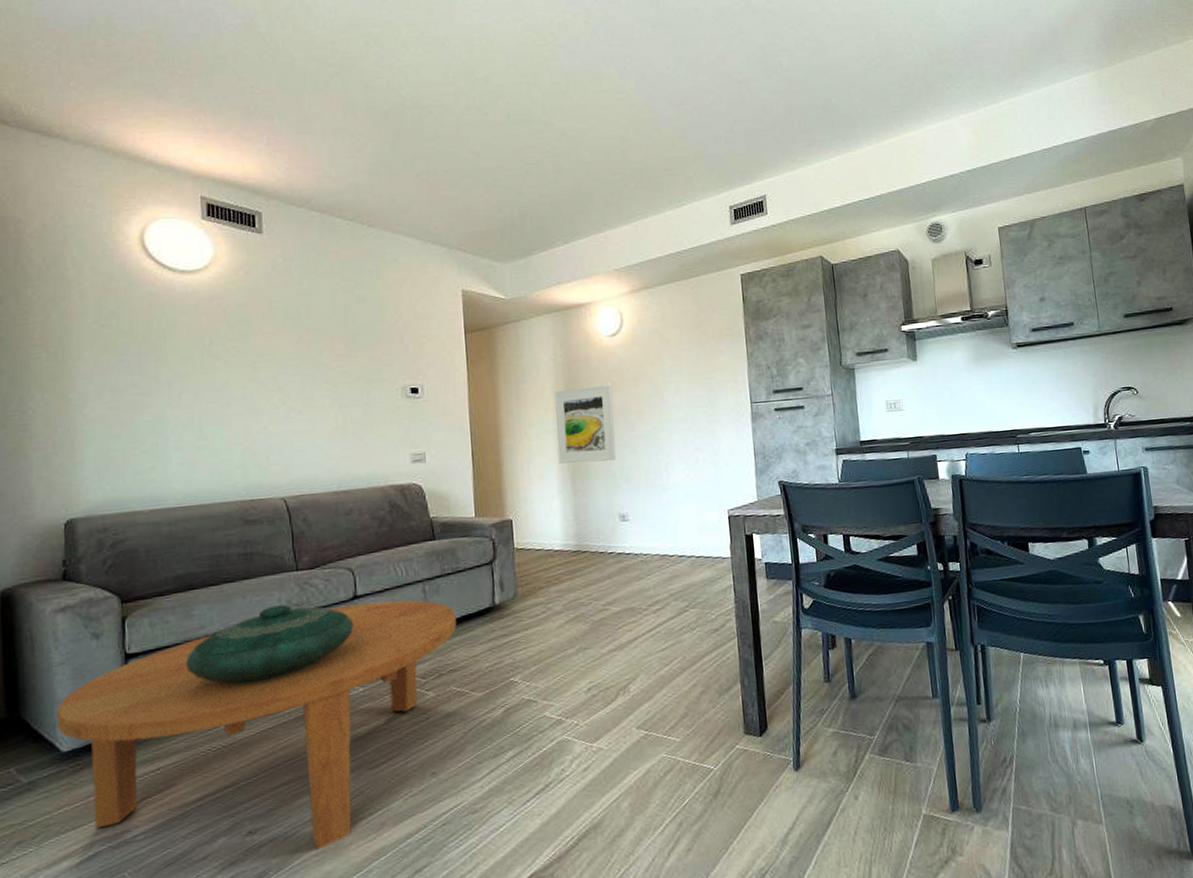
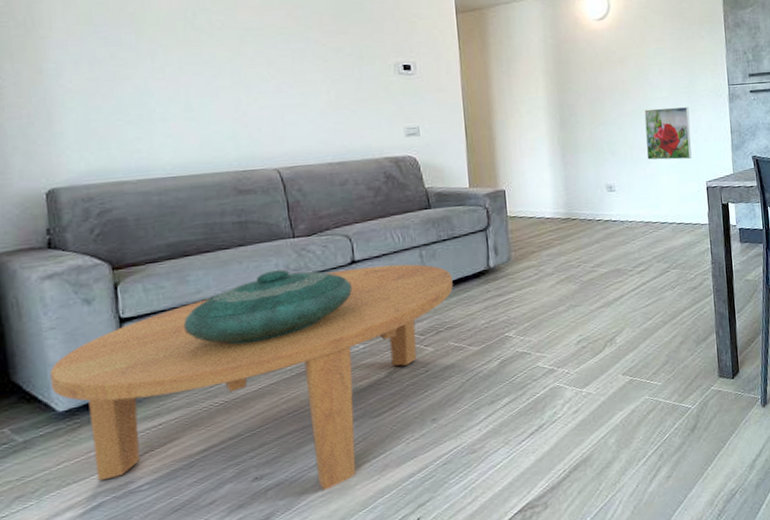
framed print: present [554,383,617,464] -> none [544,64,604,139]
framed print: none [659,427,712,487] -> present [644,107,692,160]

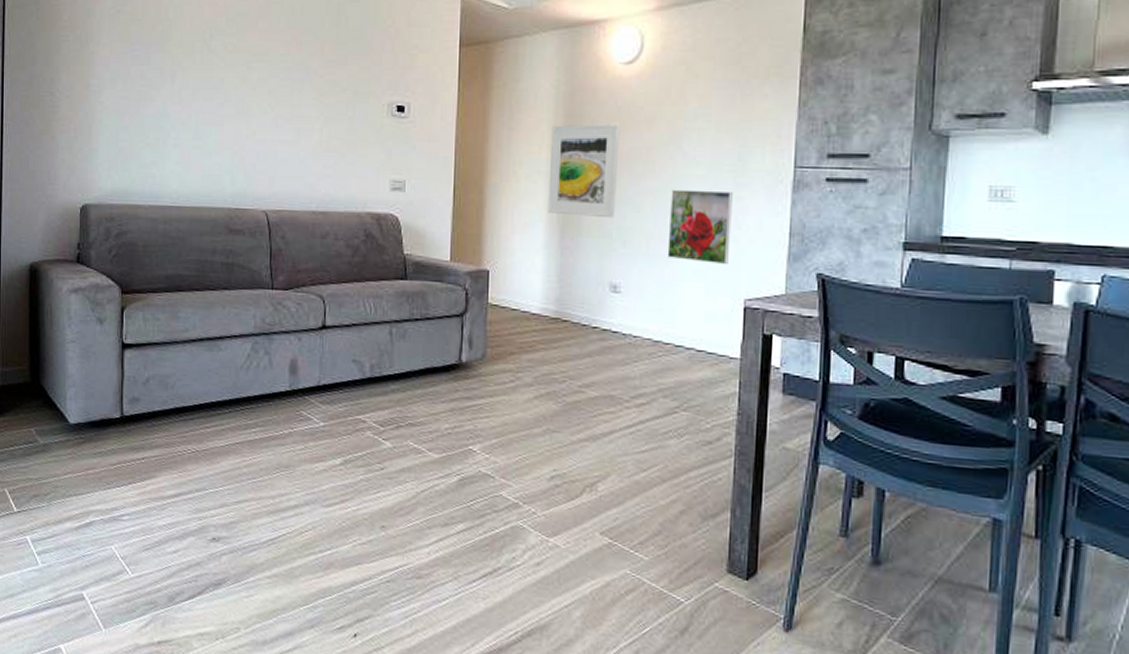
coffee table: present [50,264,453,491] -> none [66,333,420,573]
decorative bowl: present [183,269,353,345] -> none [170,321,321,396]
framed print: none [544,64,604,139] -> present [547,122,620,219]

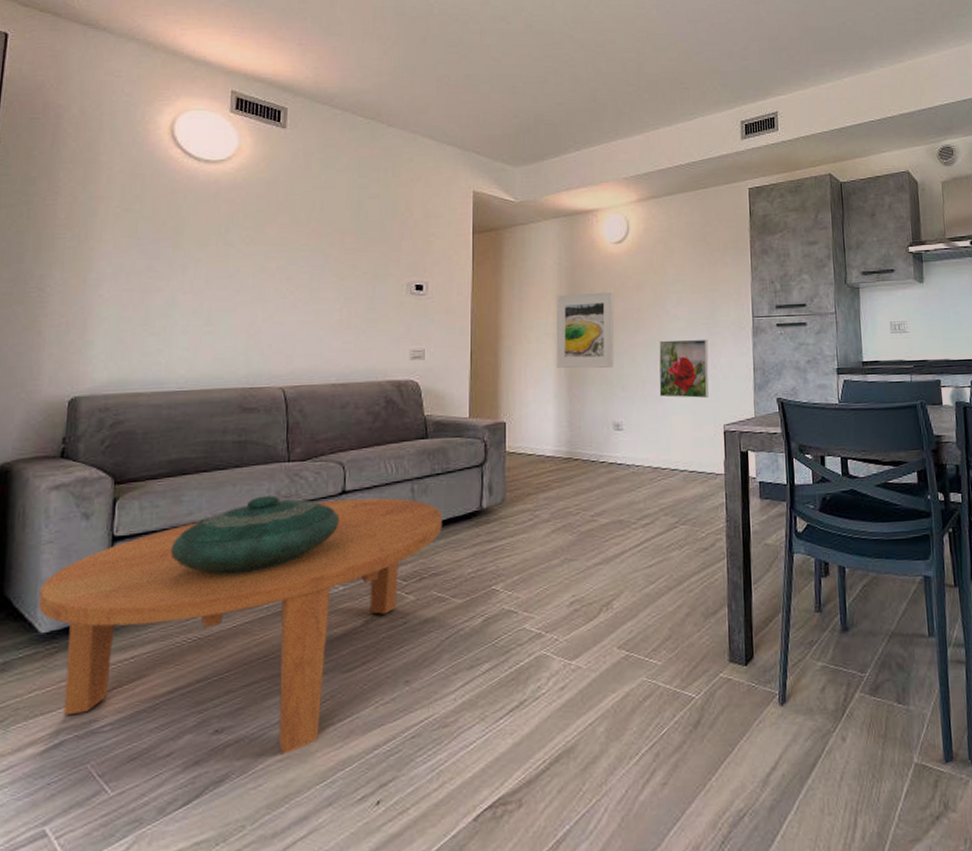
coffee table: none [66,333,420,573] -> present [38,498,442,755]
decorative bowl: none [170,321,321,396] -> present [170,495,340,575]

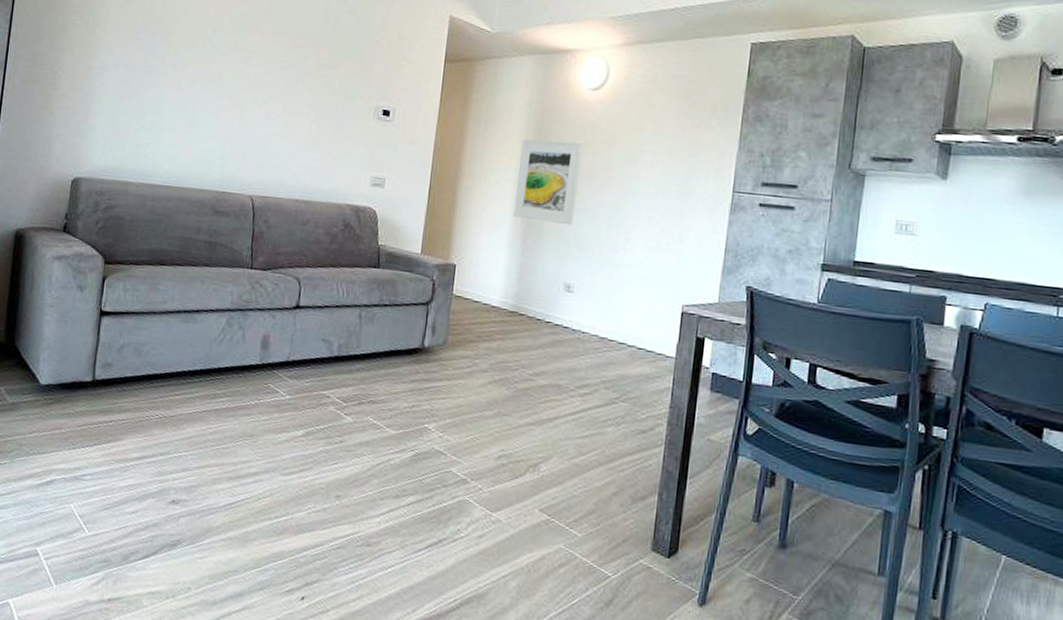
coffee table: present [38,498,442,755] -> none [40,311,386,536]
decorative bowl: present [170,495,340,575] -> none [146,297,292,367]
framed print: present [659,339,709,399] -> none [617,203,678,274]

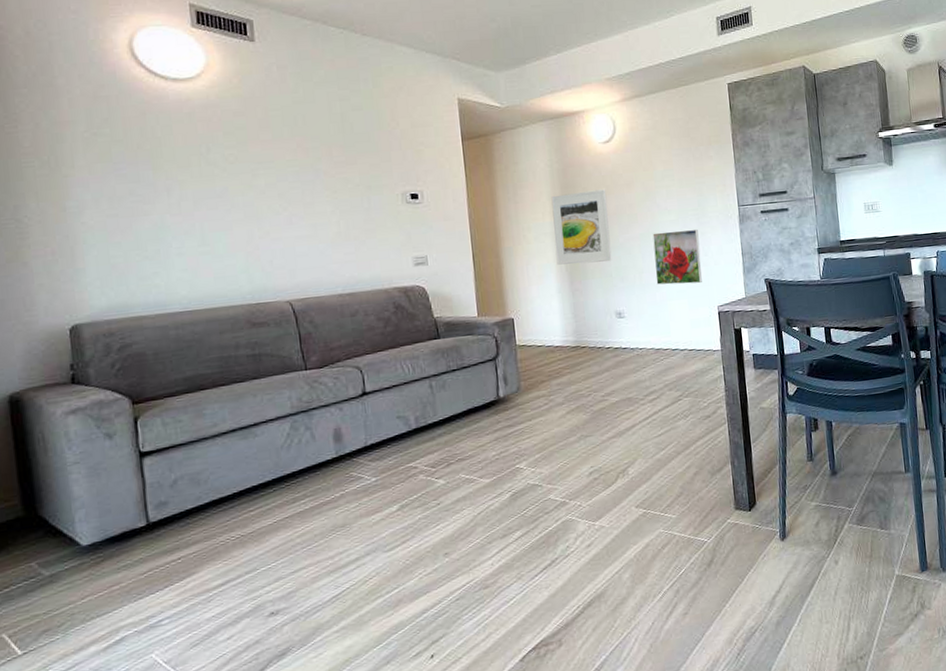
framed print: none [617,203,678,274] -> present [652,229,702,285]

